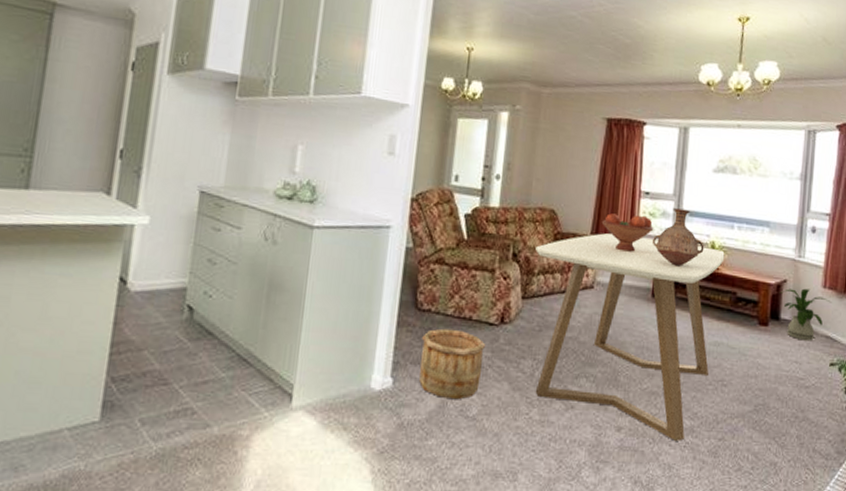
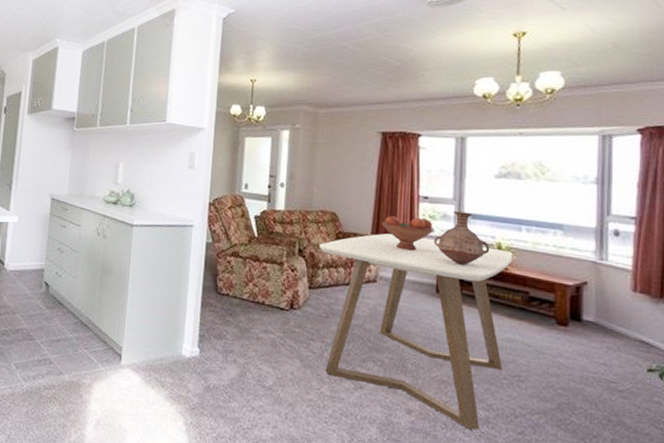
wooden bucket: present [419,328,486,400] -> none [221,310,278,371]
house plant: present [780,288,832,341] -> none [580,290,645,345]

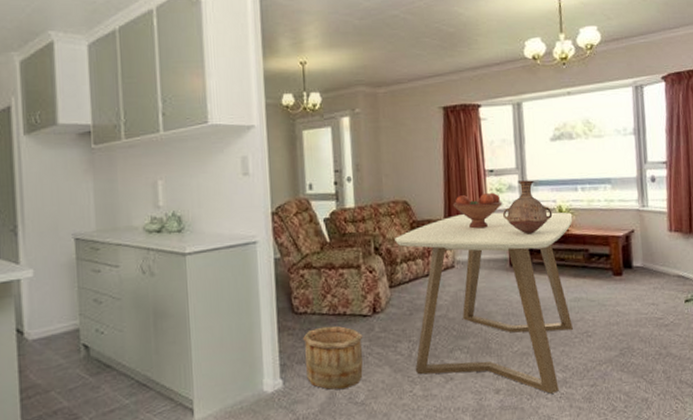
wooden bucket: none [221,310,278,371] -> present [303,326,363,390]

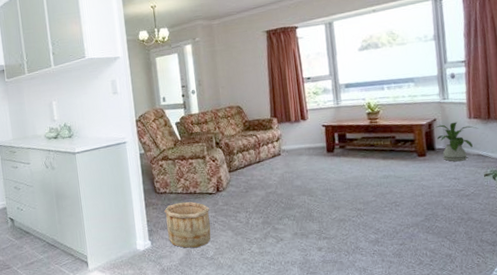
dining table: present [395,212,573,394] -> none [231,107,383,251]
fruit bowl: present [452,192,503,229] -> none [277,95,319,125]
vase: present [503,180,553,234] -> none [320,83,363,127]
house plant: none [629,235,679,284] -> present [432,122,479,162]

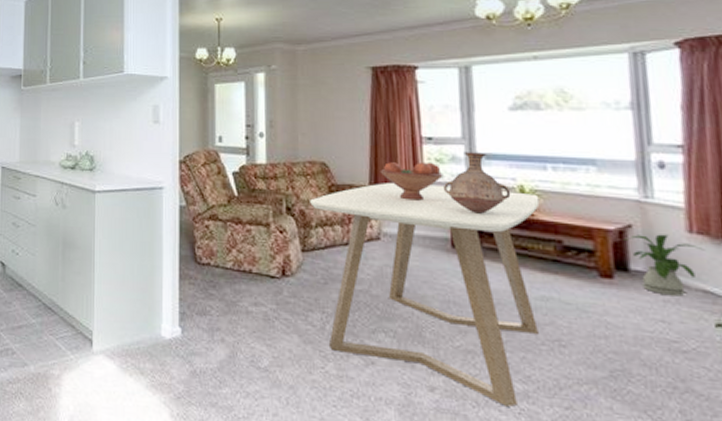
wooden bucket: present [164,201,211,248] -> none [205,281,270,351]
dining table: none [231,107,383,251] -> present [310,183,540,407]
fruit bowl: none [277,95,319,125] -> present [379,161,444,201]
vase: none [320,83,363,127] -> present [444,152,511,214]

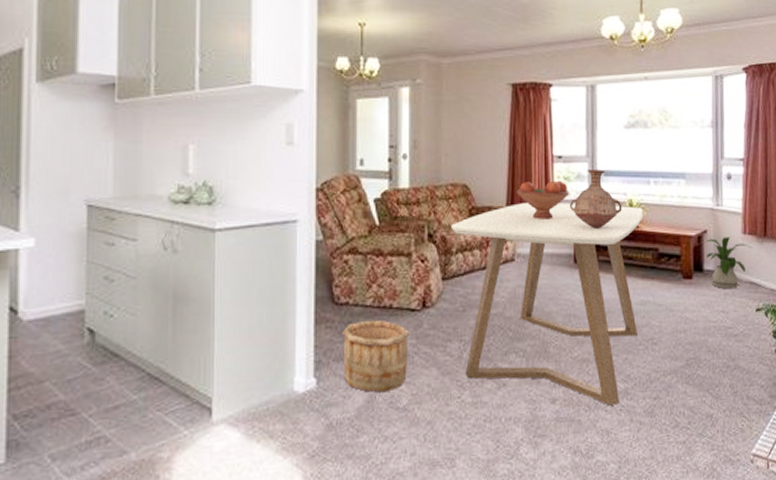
wooden bucket: none [205,281,270,351] -> present [343,319,410,393]

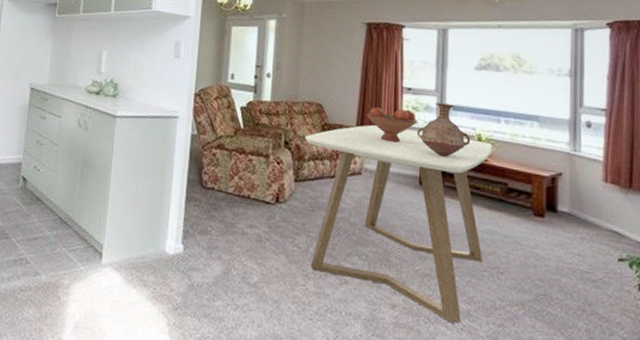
wooden bucket: present [343,319,410,393] -> none [206,204,264,268]
house plant: present [701,236,753,289] -> none [556,181,616,235]

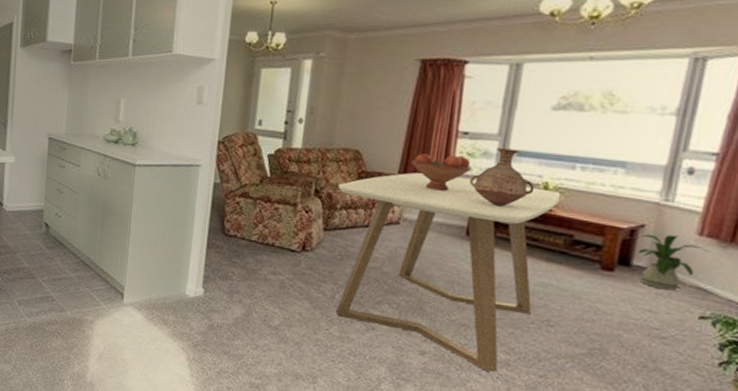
house plant: none [556,181,616,235] -> present [634,234,710,291]

